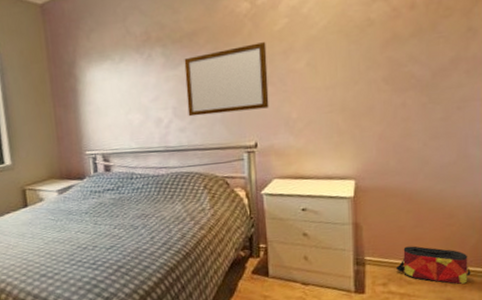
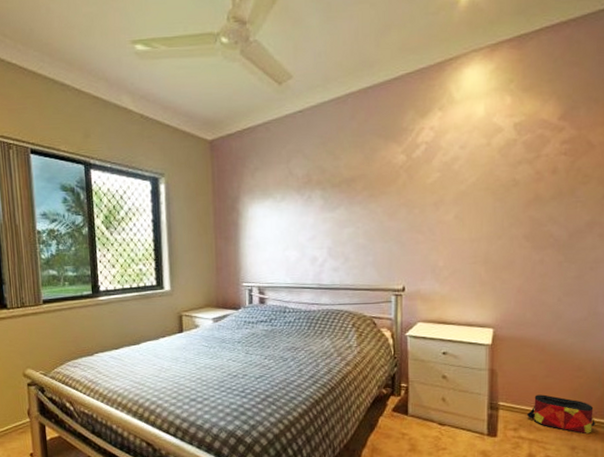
writing board: present [184,42,269,117] -> none [341,193,419,258]

